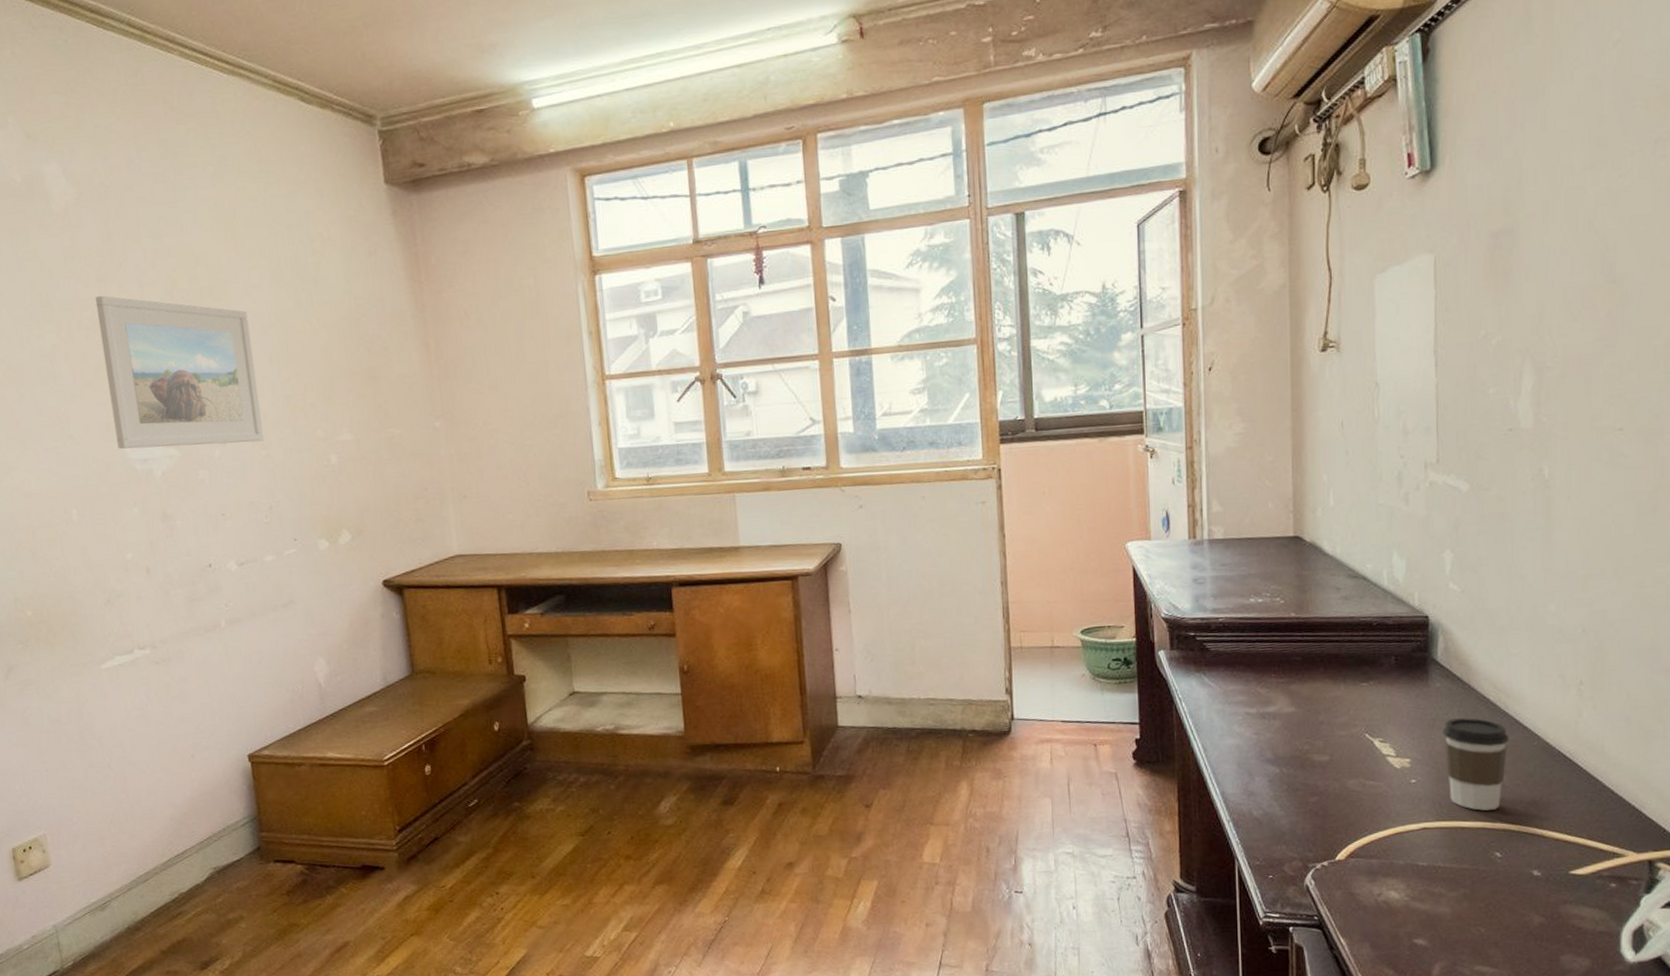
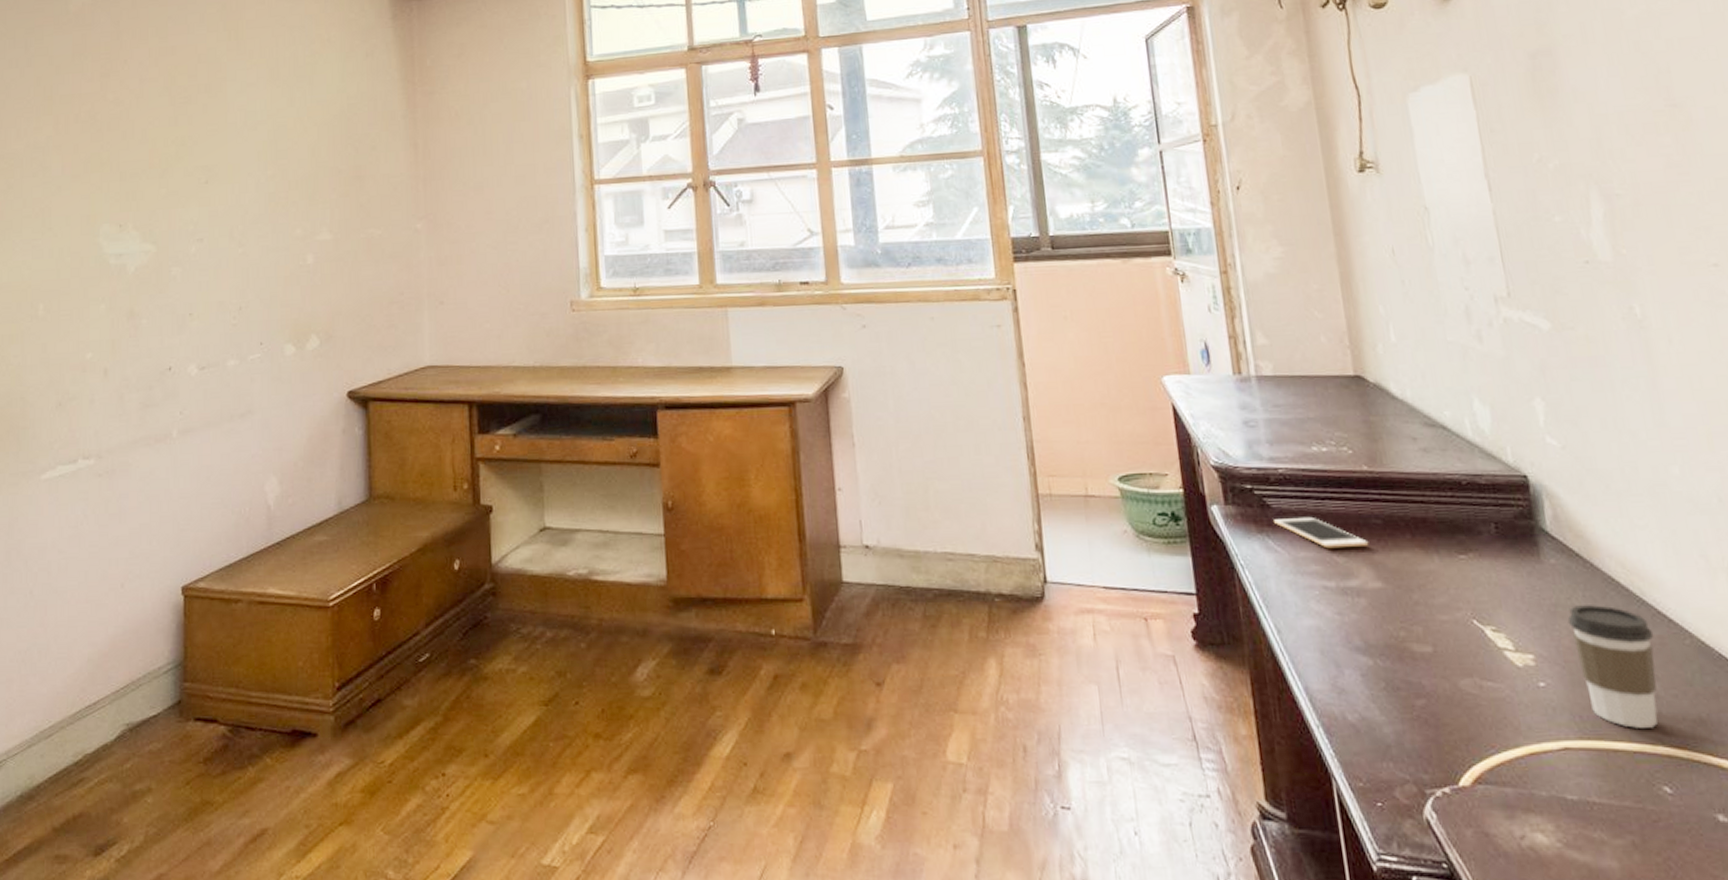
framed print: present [95,295,265,449] -> none [95,90,242,243]
cell phone: none [1211,657,1288,682] -> present [1274,516,1369,549]

